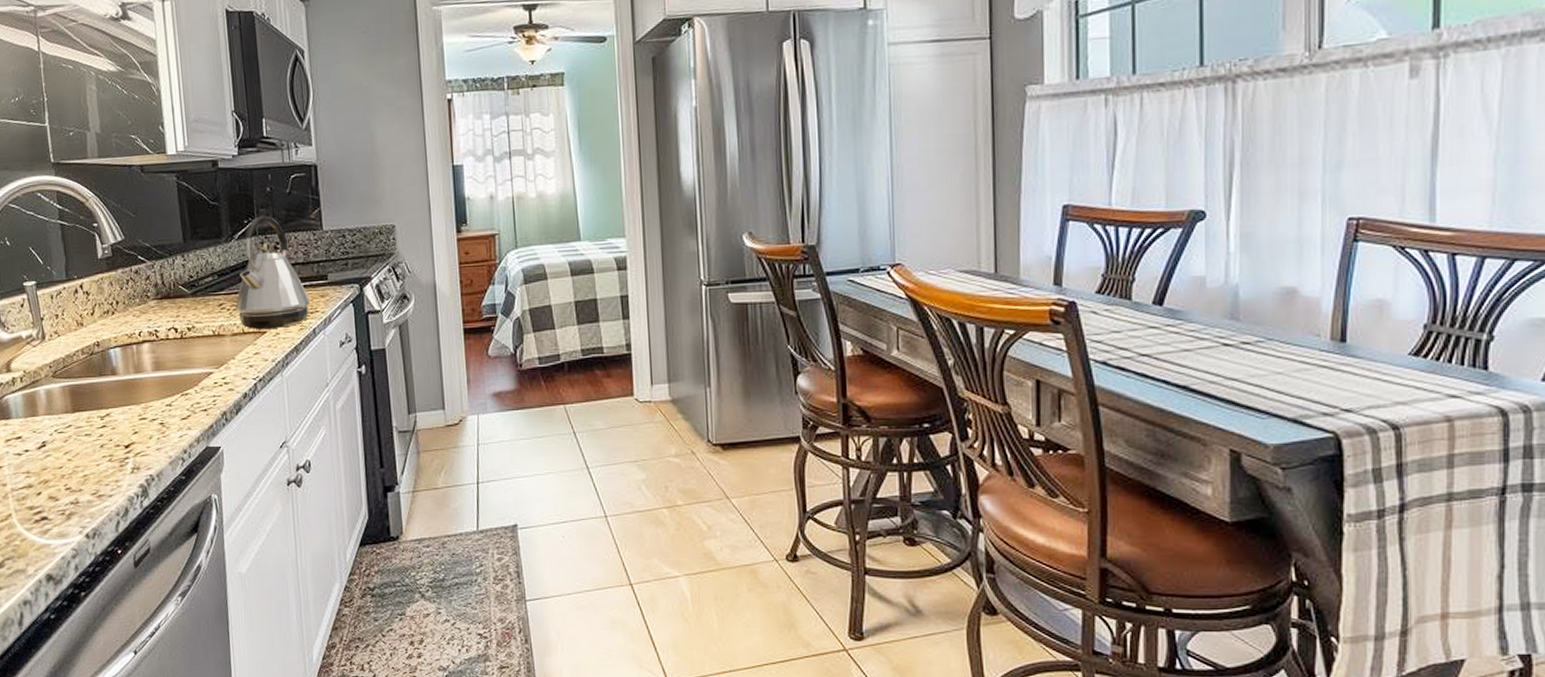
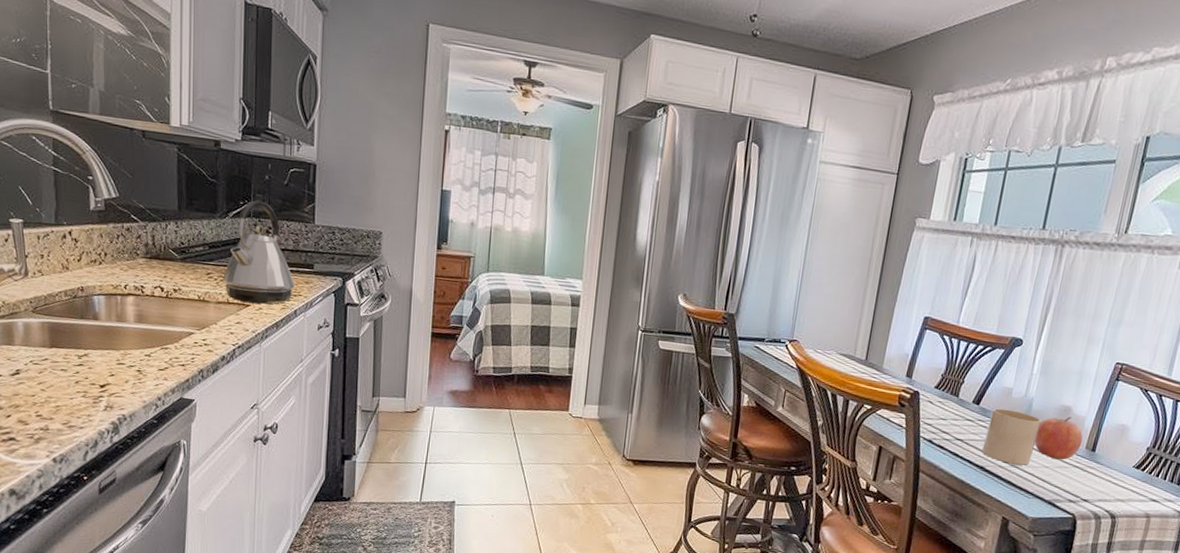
mug: none [1180,304,1257,376] -> present [981,408,1042,466]
fruit: none [1253,301,1324,361] -> present [1034,417,1083,460]

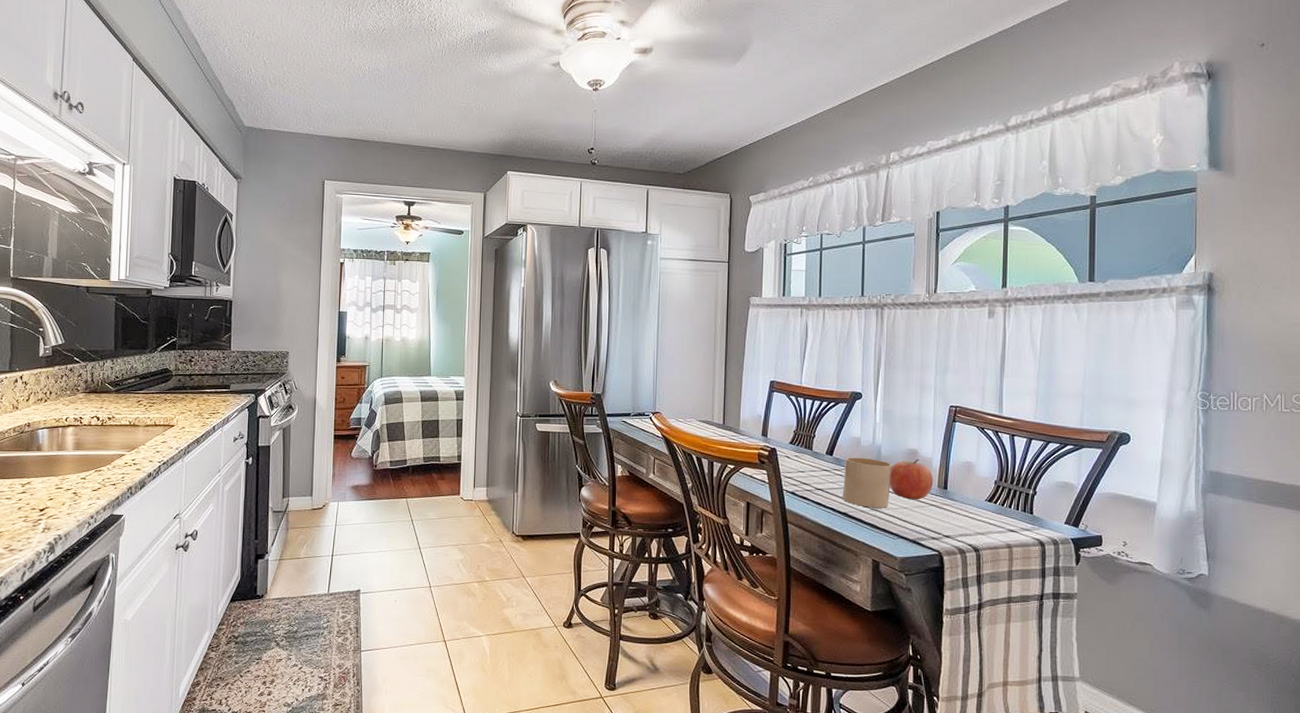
kettle: present [222,200,295,304] -> none [151,335,213,423]

